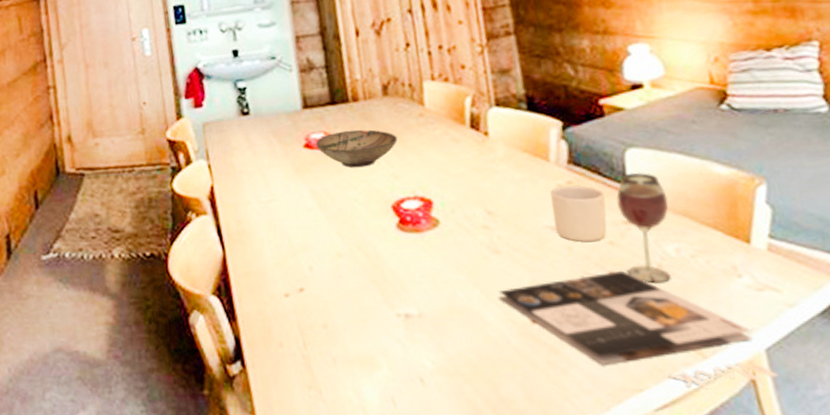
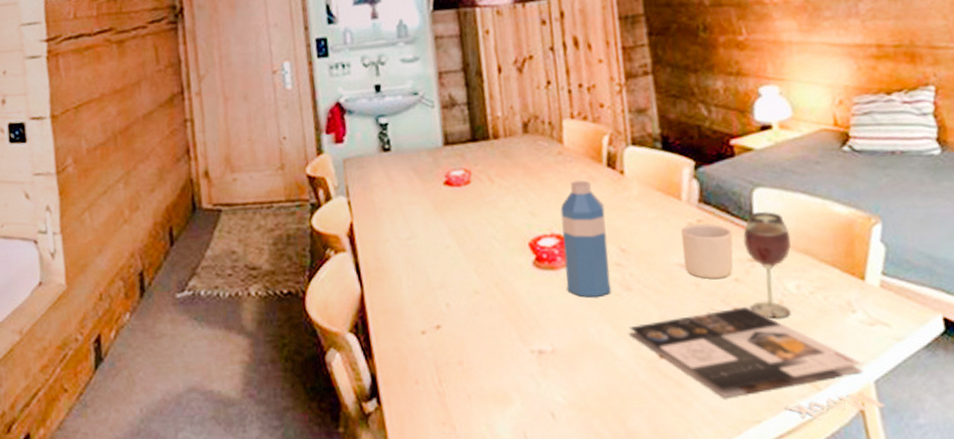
bowl: present [315,129,398,168] -> none [455,166,536,206]
water bottle: none [423,142,478,261] -> present [560,180,611,297]

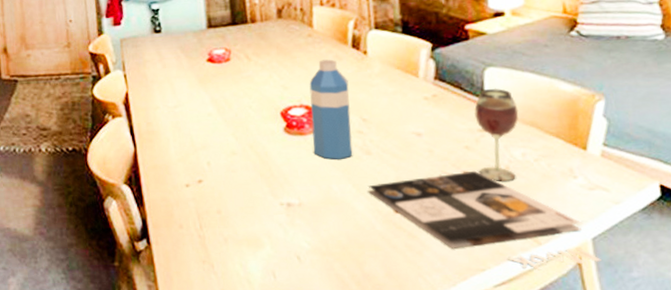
mug: present [681,224,733,280] -> none [417,98,465,147]

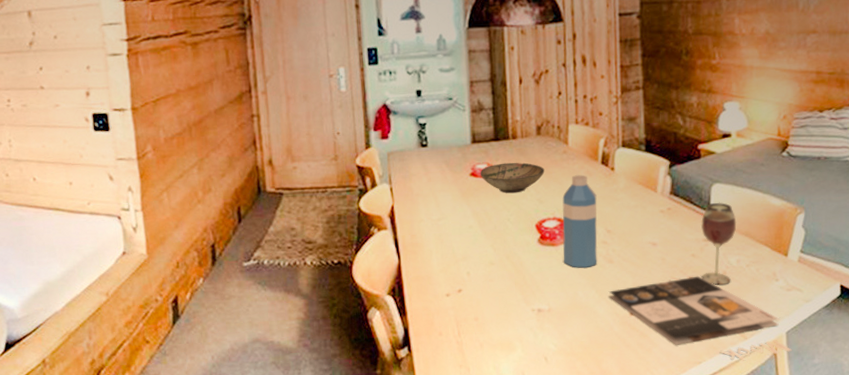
bowl: none [217,47,288,80] -> present [480,162,545,194]

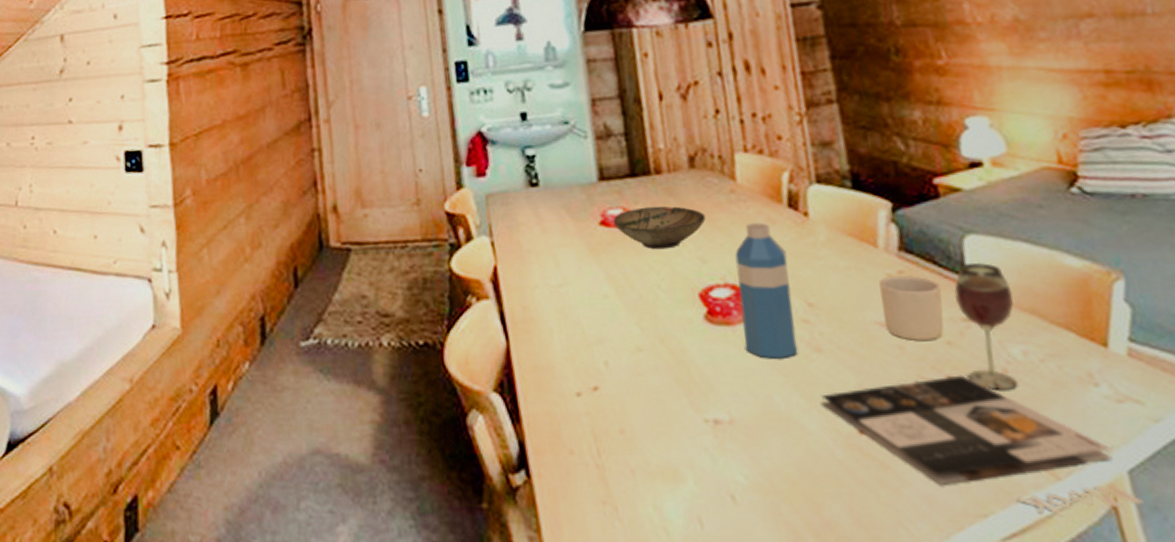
mug: none [654,211,694,255] -> present [879,276,944,342]

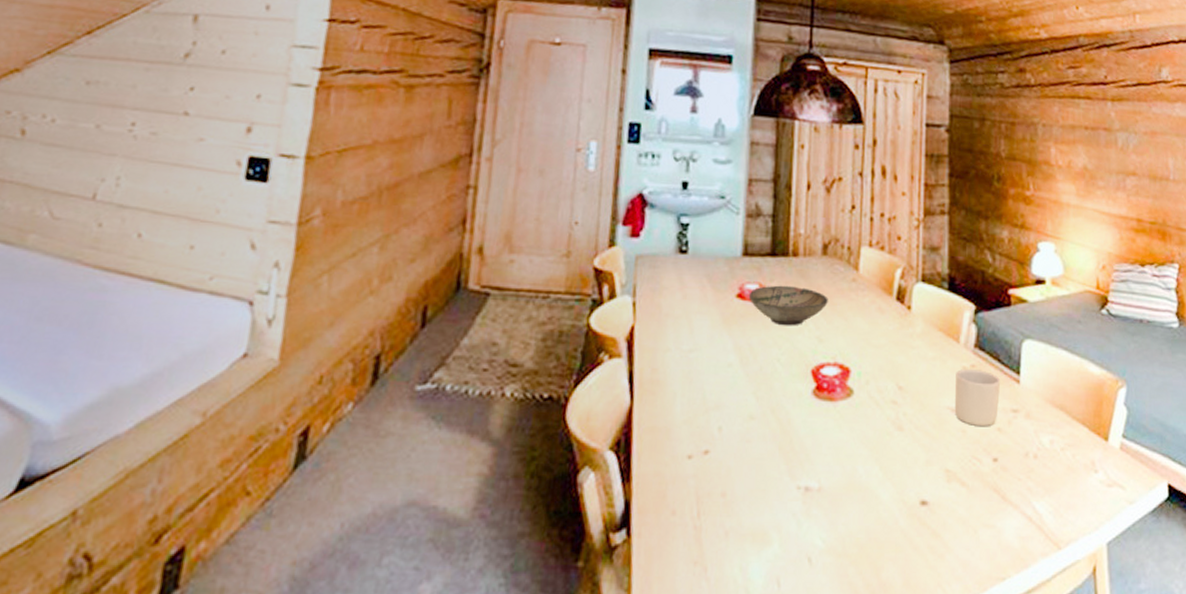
water bottle: present [735,222,798,359] -> none [842,311,888,434]
magazine: present [820,374,1145,517] -> none [895,457,1114,580]
wineglass: present [954,262,1018,391] -> none [1009,363,1050,473]

